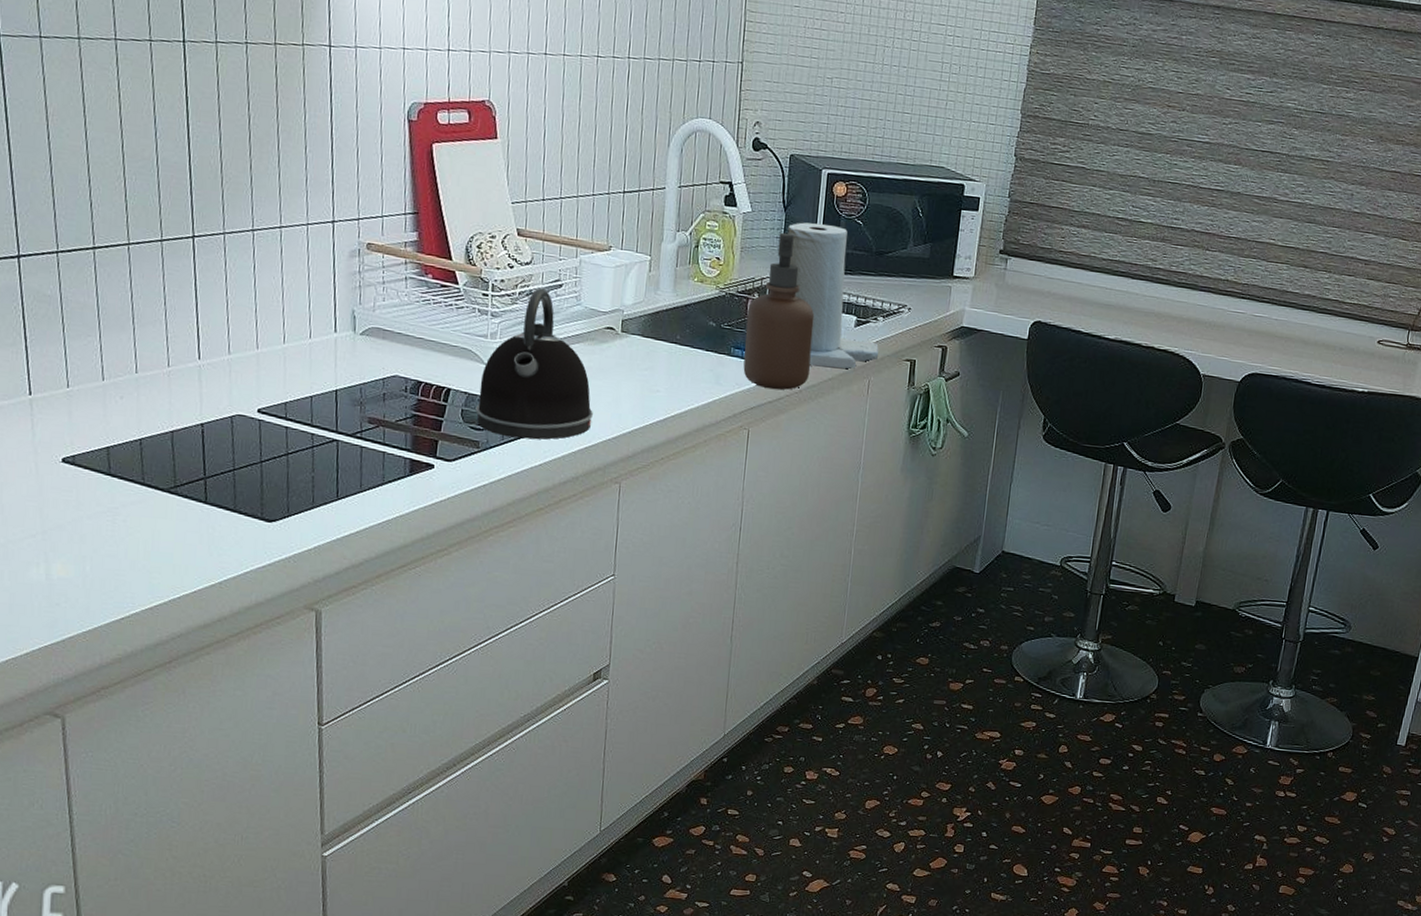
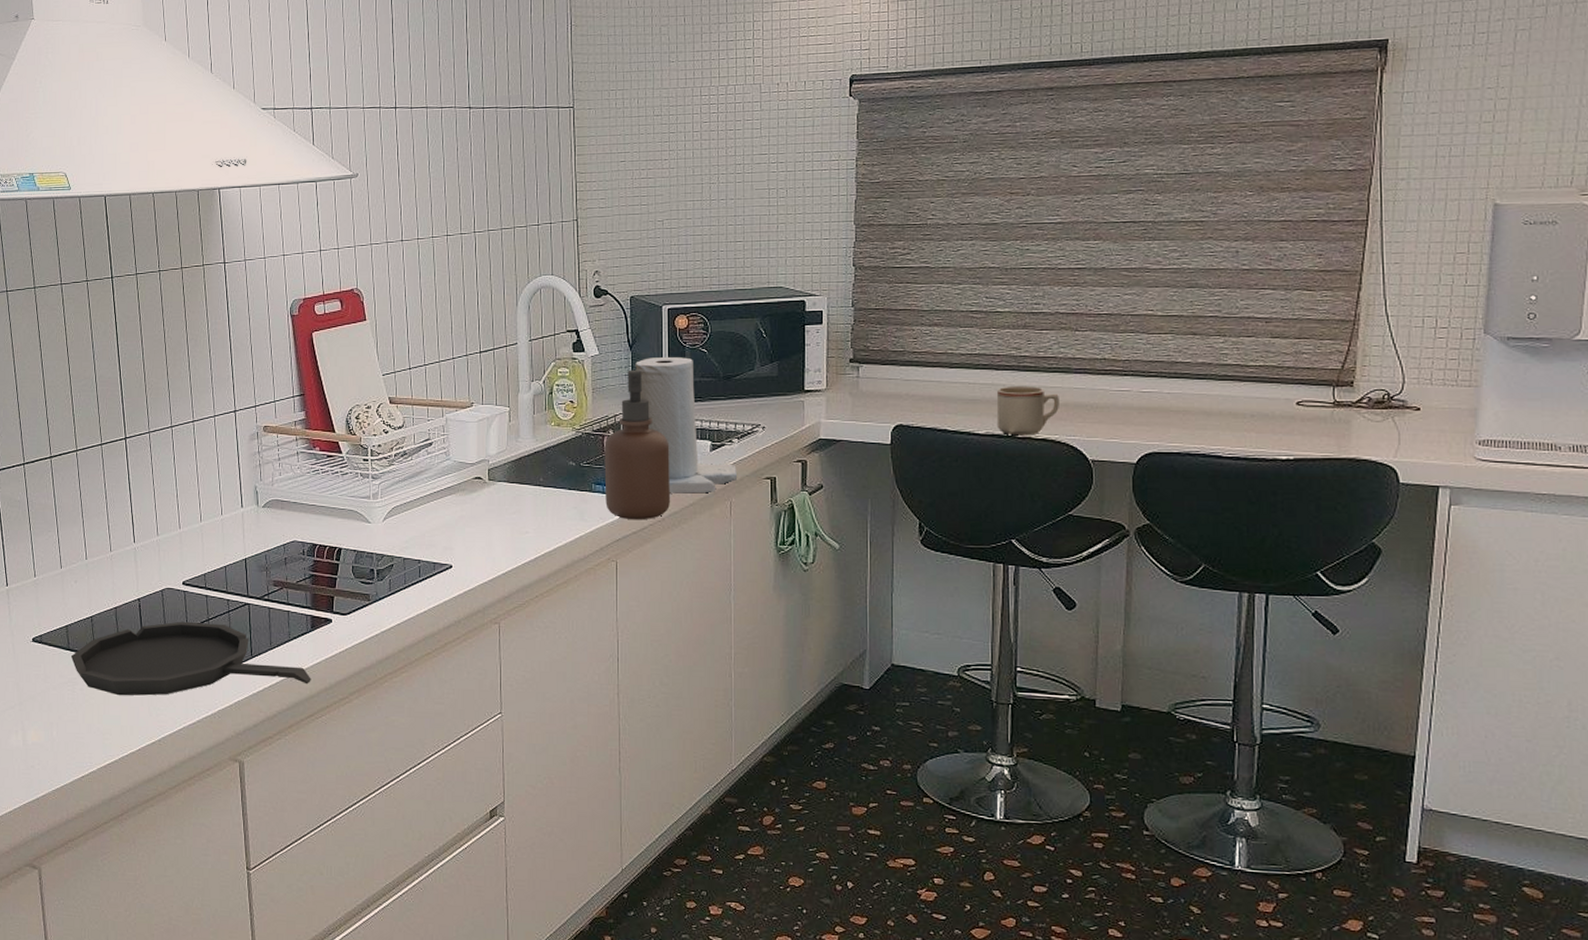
frying pan: none [113,453,406,534] -> present [71,621,311,696]
kettle: present [475,287,593,440] -> none [364,448,469,588]
mug: none [1125,295,1184,345] -> present [996,385,1059,436]

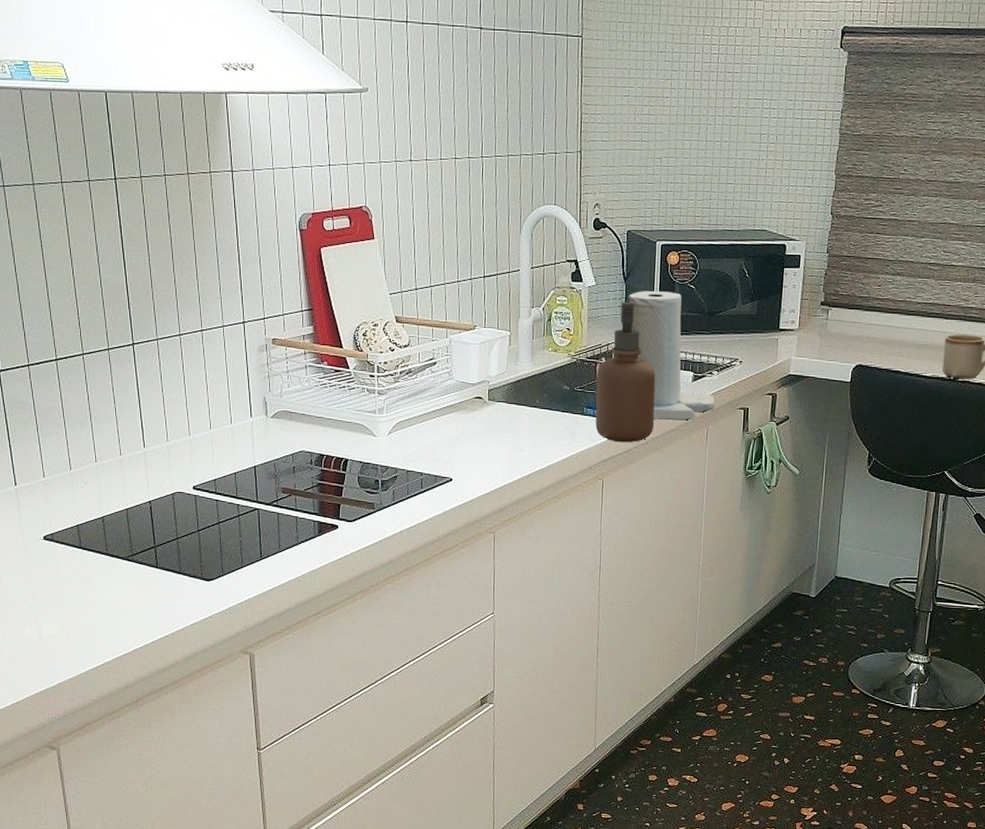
frying pan: present [71,621,311,696] -> none [84,524,318,593]

